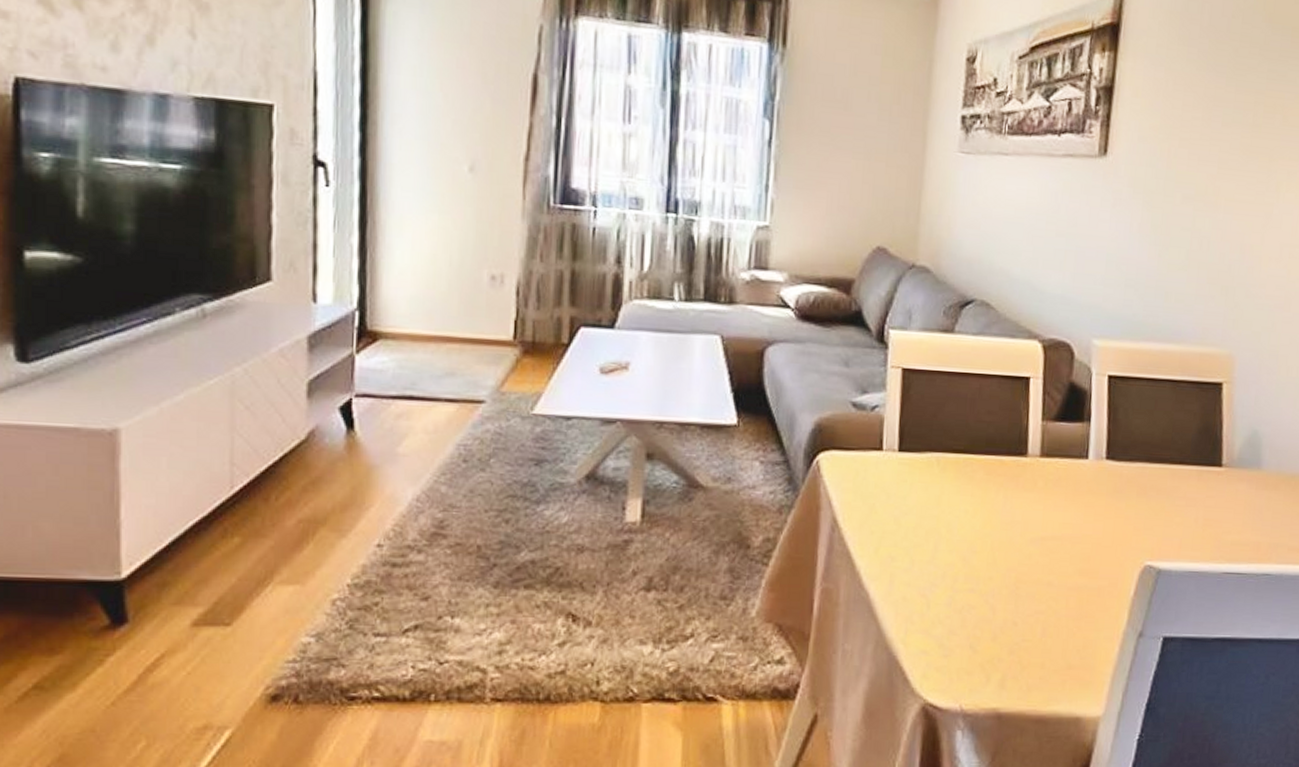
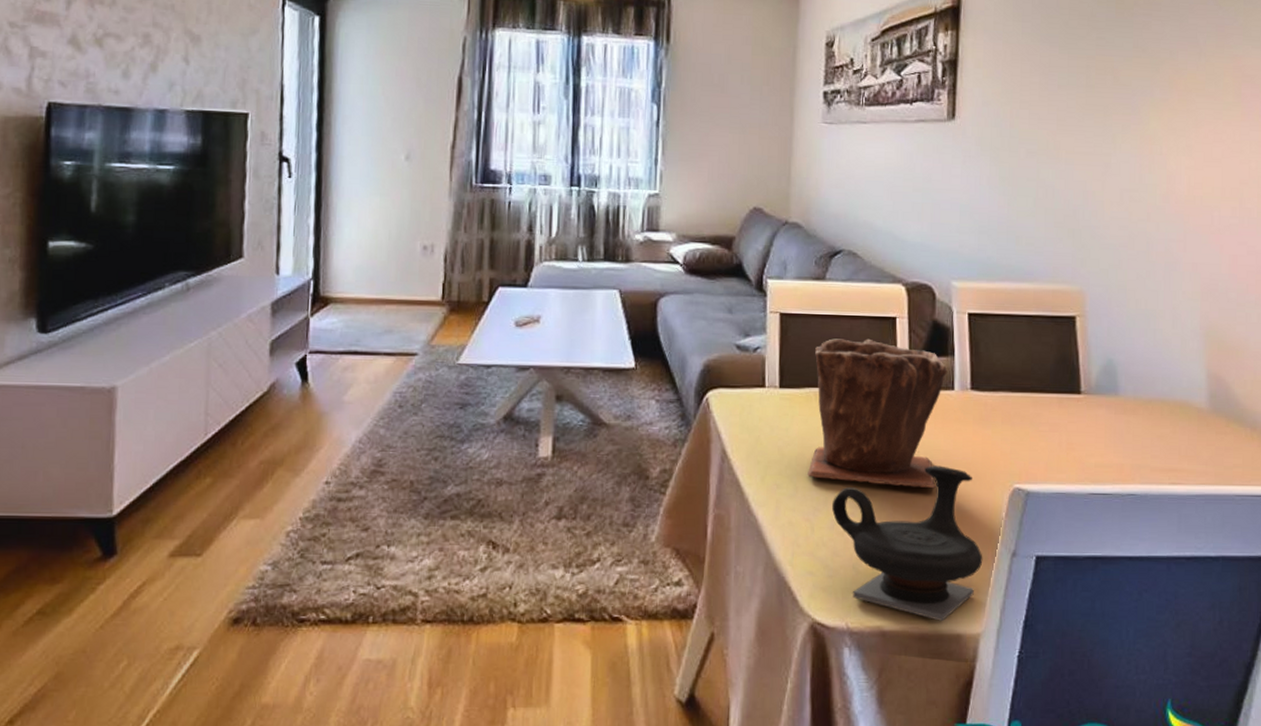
plant pot: none [925,398,1083,564] -> present [808,338,948,488]
teapot: none [950,540,1108,703] -> present [832,465,983,621]

